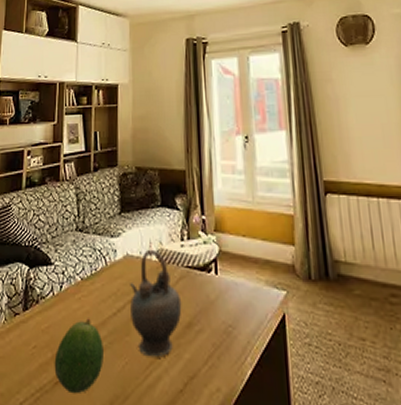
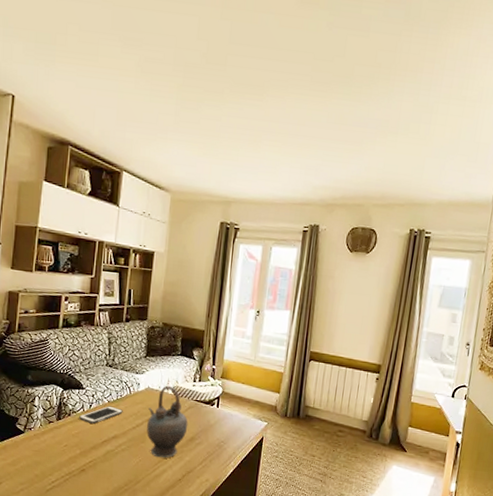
cell phone: none [49,285,100,312] -> present [79,406,123,424]
fruit: present [54,318,105,394] -> none [81,429,124,478]

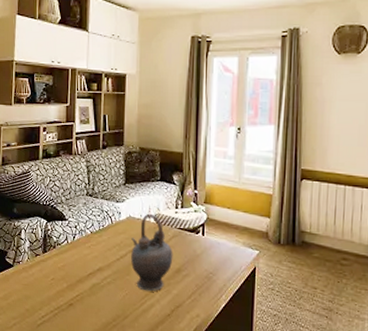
cell phone: present [79,406,123,424] -> none [64,237,106,256]

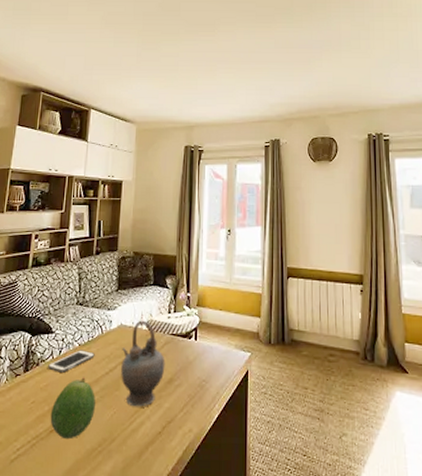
cell phone: none [64,237,106,256] -> present [48,350,95,373]
fruit: none [69,261,109,313] -> present [50,377,96,440]

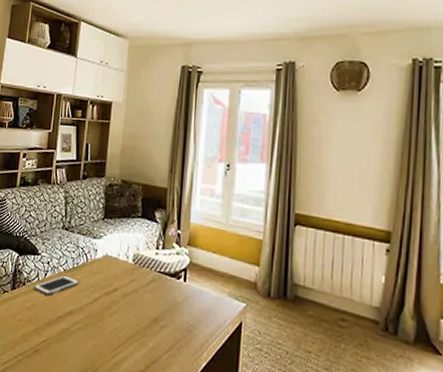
fruit: present [50,377,96,440] -> none [35,303,80,362]
teapot: present [121,320,165,407] -> none [105,253,151,342]

